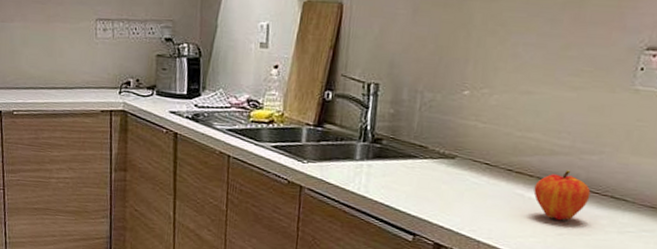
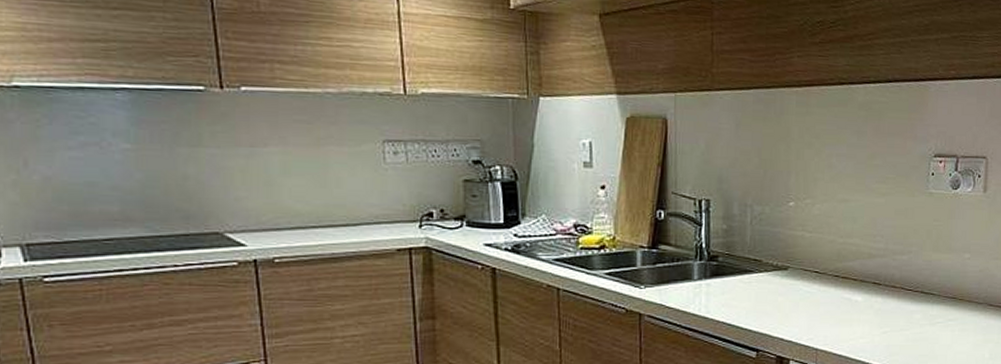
fruit: present [533,170,591,221] -> none [859,271,905,320]

